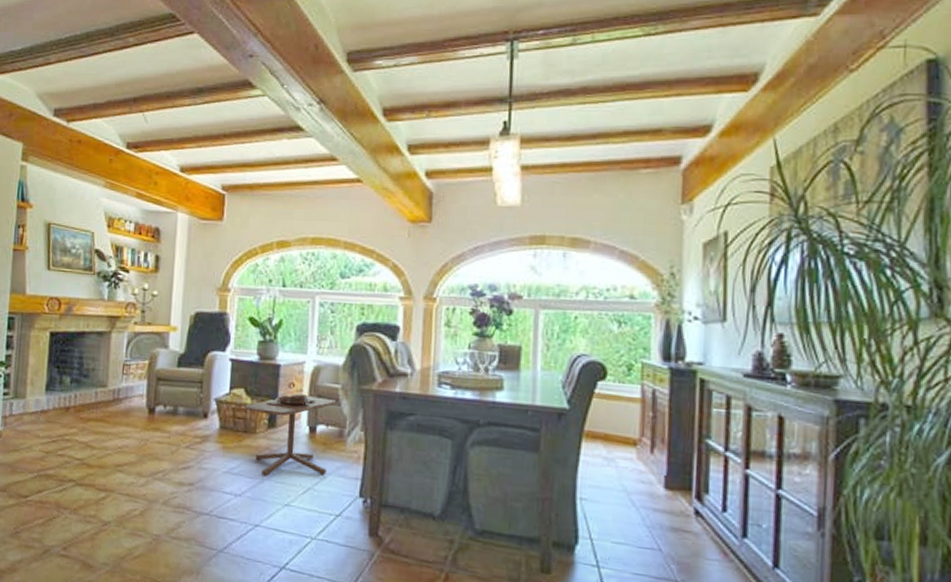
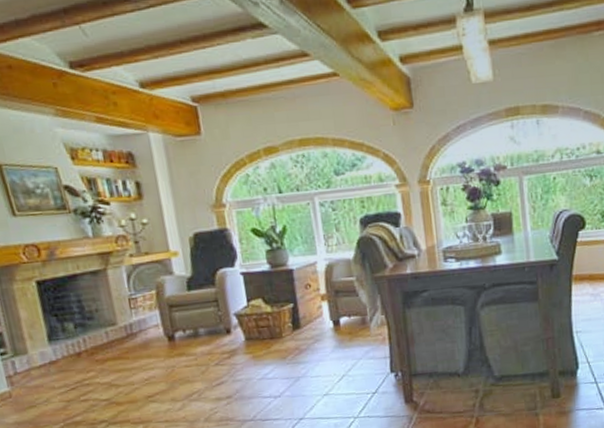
side table: present [244,393,337,476] -> none [265,291,357,374]

